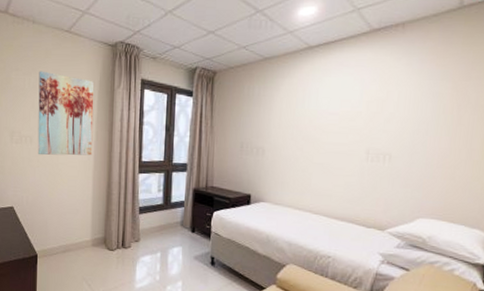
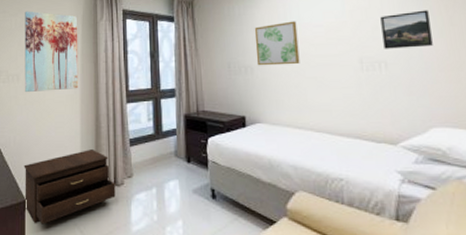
drawer: none [36,214,123,277] -> present [24,150,116,225]
wall art: none [269,106,314,150] -> present [254,21,300,66]
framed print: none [392,107,441,144] -> present [380,10,433,49]

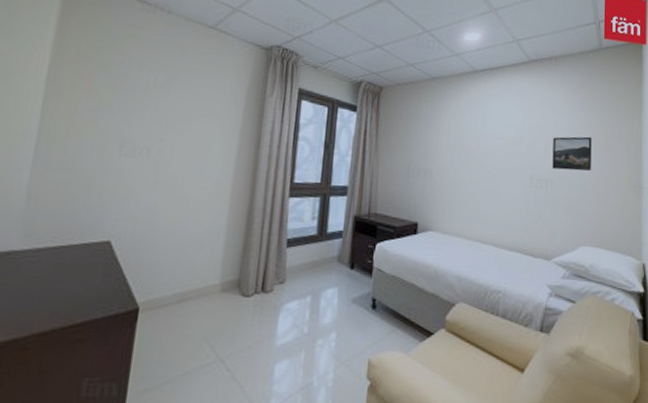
wall art: present [24,11,79,93] -> none [155,69,242,175]
drawer: present [24,150,116,225] -> none [136,248,263,339]
wall art: present [254,21,300,66] -> none [436,129,480,175]

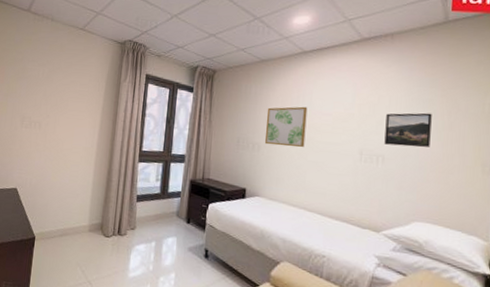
wall art: none [436,129,480,175] -> present [264,106,308,148]

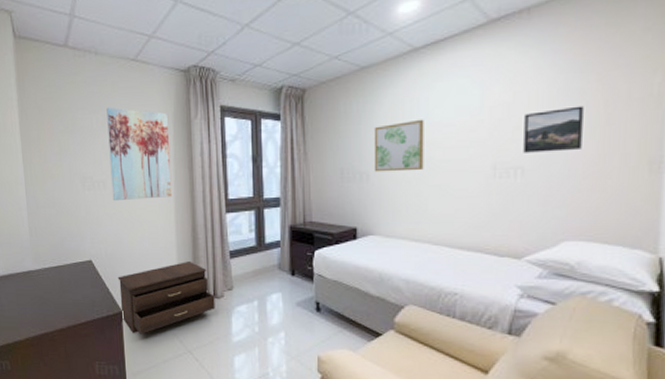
drawer: none [34,199,119,261] -> present [117,262,215,334]
wall art: none [44,63,103,143] -> present [106,107,173,201]

